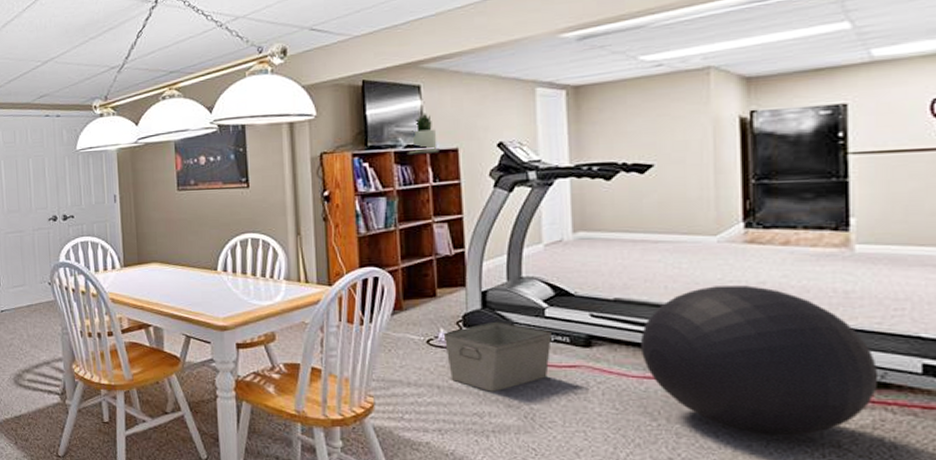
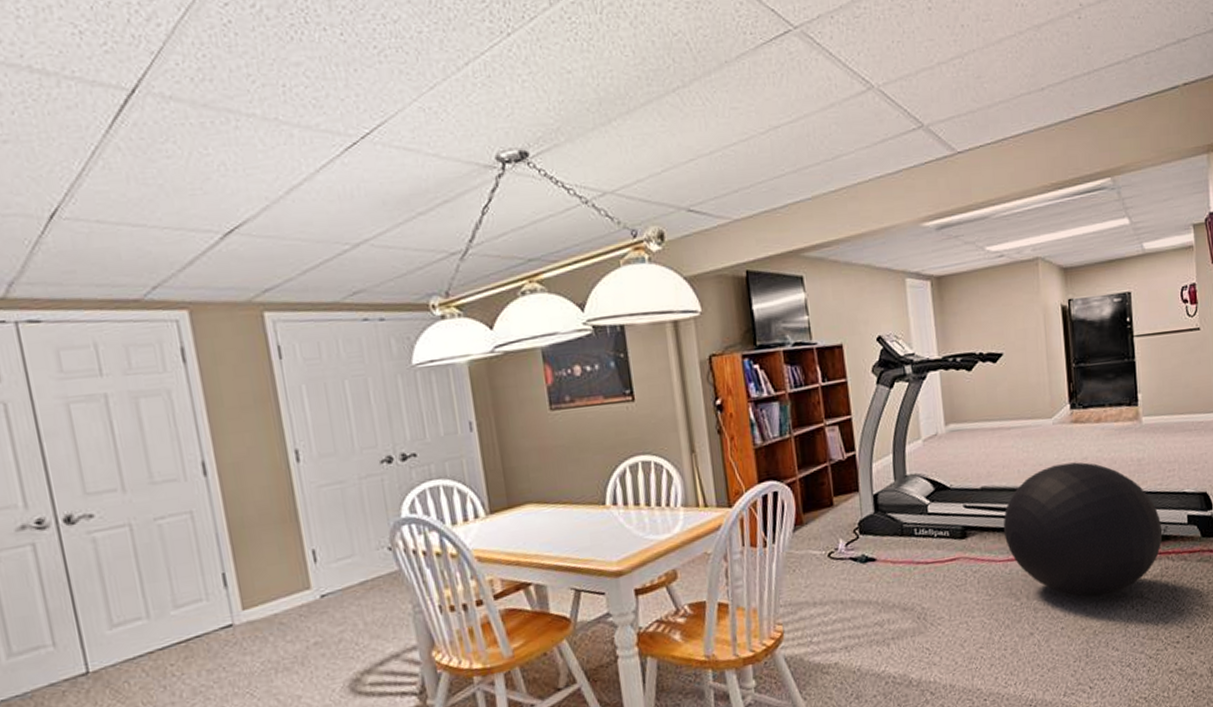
planter: present [406,113,439,156] -> none [795,306,825,355]
storage bin: present [443,321,552,392] -> none [842,524,935,599]

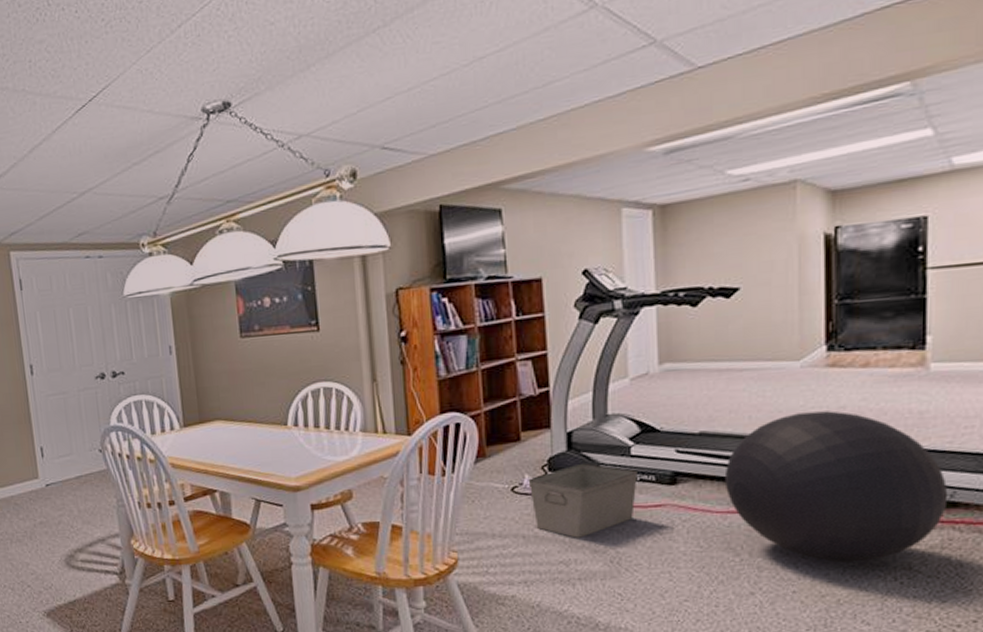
storage bin: none [842,524,935,599] -> present [528,463,638,538]

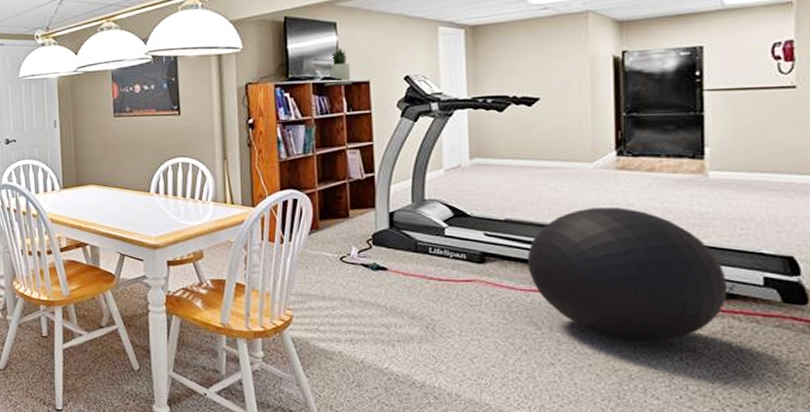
planter: none [488,239,522,288] -> present [323,47,353,87]
storage bin: present [528,463,638,538] -> none [355,240,451,305]

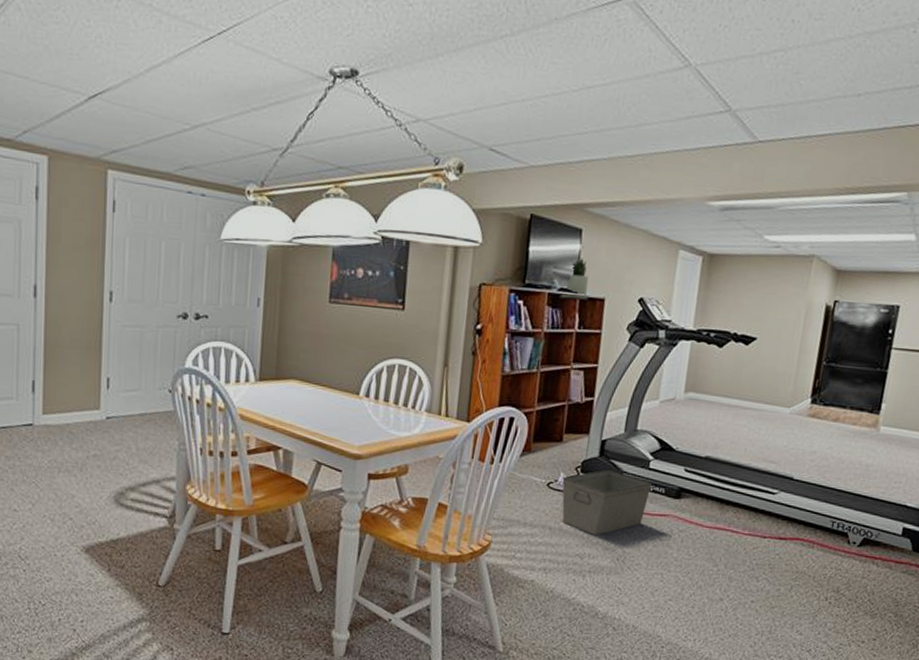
storage bin: none [355,240,451,305] -> present [562,469,652,535]
exercise ball: present [527,207,728,342] -> none [717,451,875,582]

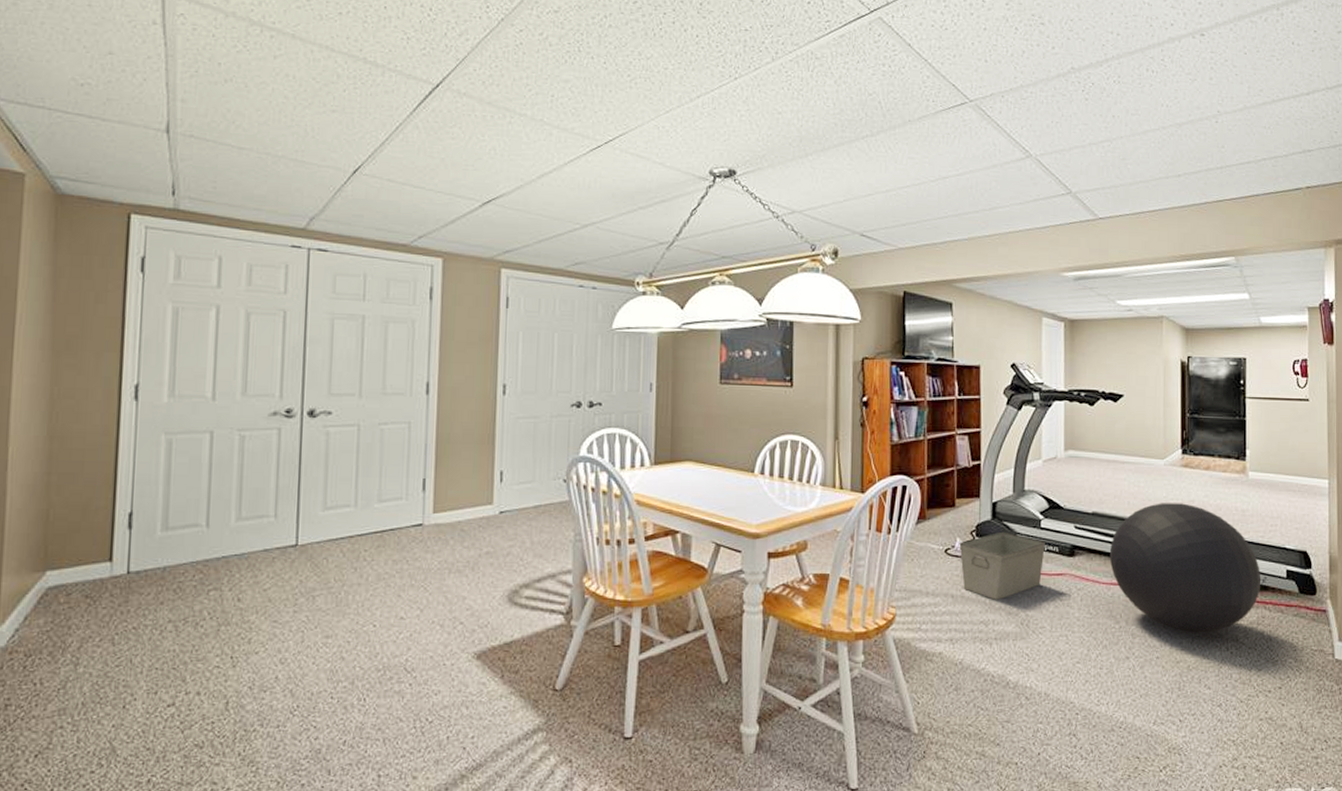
planter: present [559,258,589,301] -> none [937,329,965,369]
exercise ball: none [717,451,875,582] -> present [1109,503,1261,633]

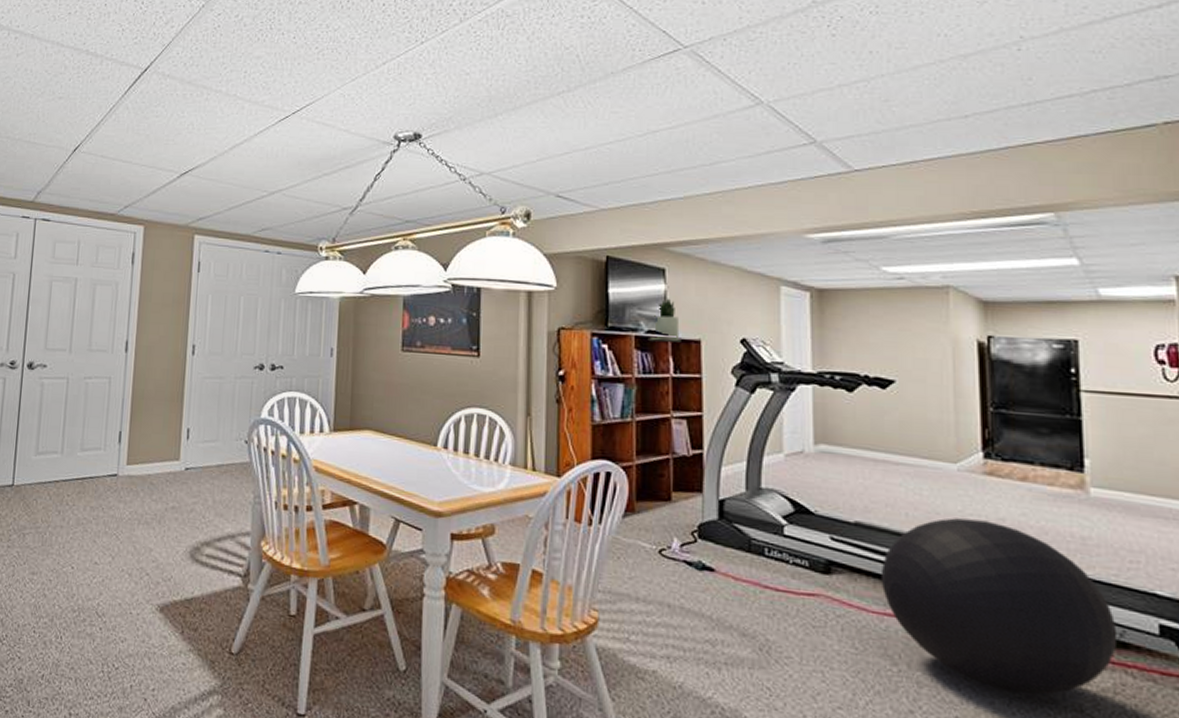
planter: none [937,329,965,369] -> present [647,298,681,344]
storage bin: present [959,531,1045,600] -> none [676,535,790,617]

